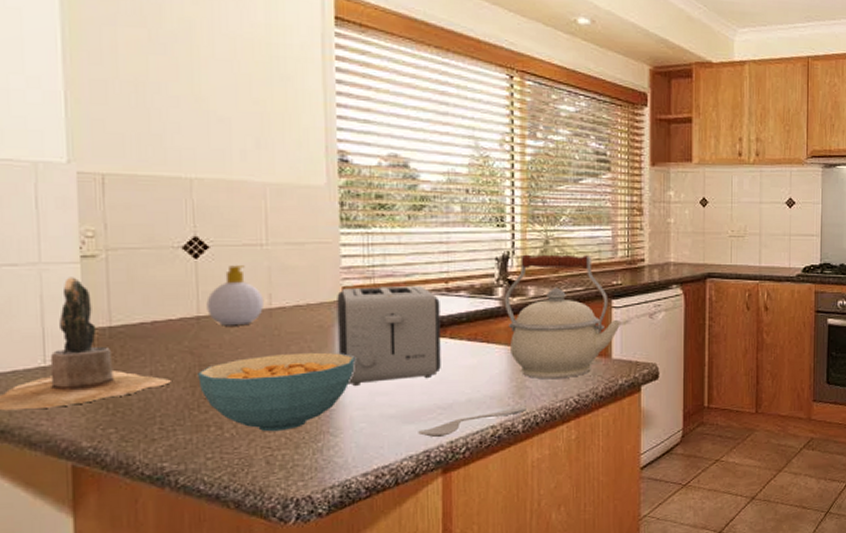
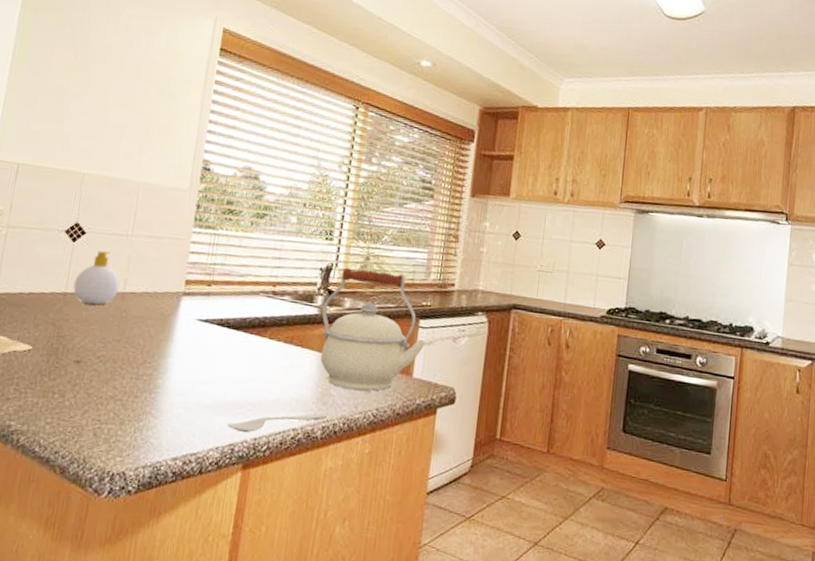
cereal bowl: present [198,352,355,432] -> none [54,334,185,407]
toaster: present [337,286,441,386] -> none [172,281,266,375]

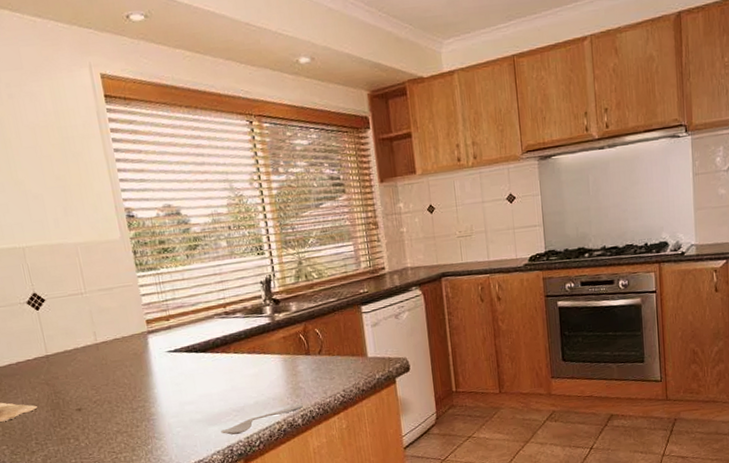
soap bottle: present [73,251,121,305] -> none [50,312,92,361]
kettle: present [320,267,426,391] -> none [272,269,372,380]

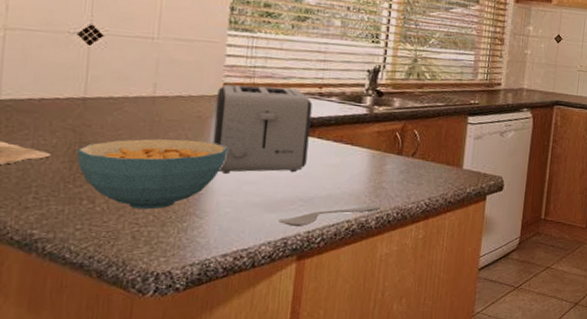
cereal bowl: none [54,373,165,440] -> present [77,138,228,210]
toaster: none [143,313,231,399] -> present [212,84,313,174]

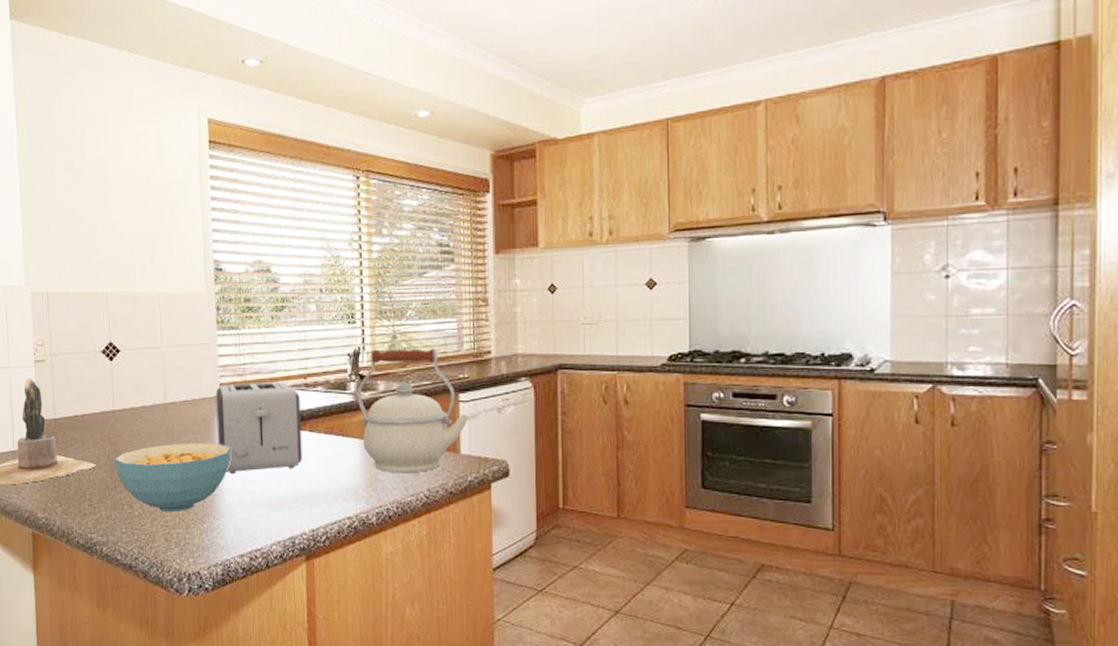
spoon: present [278,205,381,227] -> none [284,500,379,526]
kettle: none [371,69,475,183] -> present [356,348,469,472]

